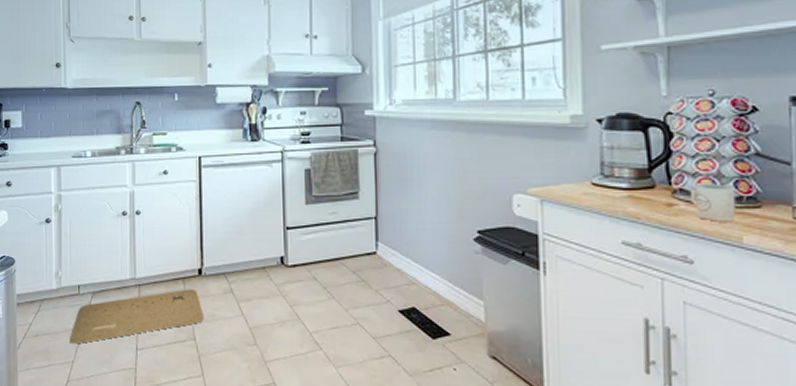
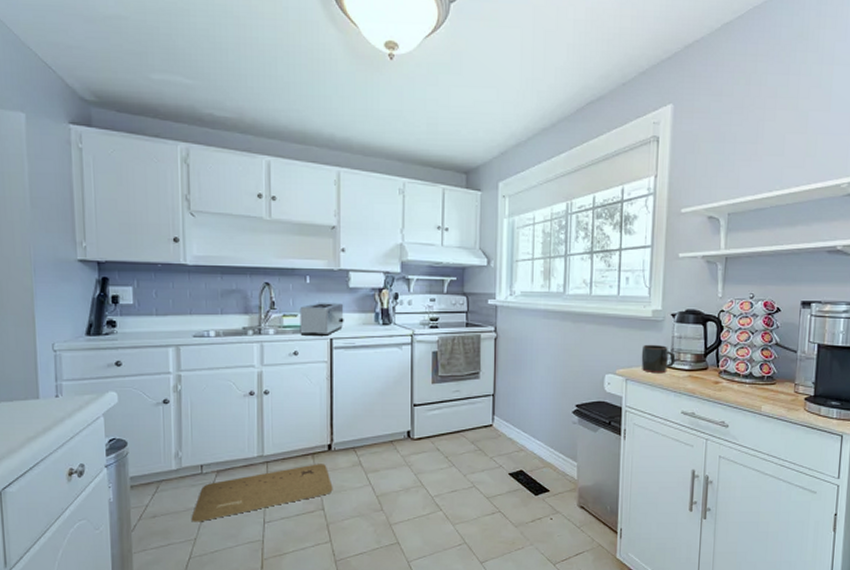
toaster: none [168,120,212,155] -> present [299,303,344,337]
mug: none [559,157,608,193] -> present [641,344,676,374]
mug: present [689,183,736,222] -> none [730,366,760,395]

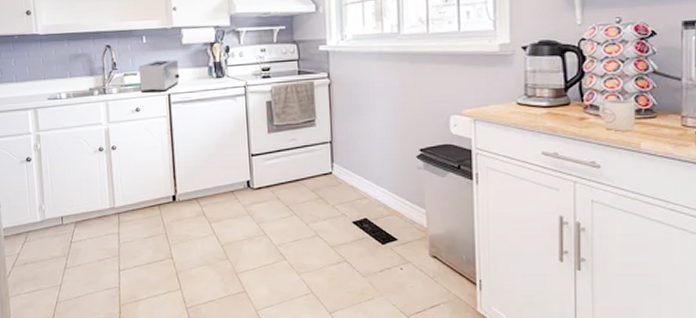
doormat: present [191,464,333,522] -> none [56,214,180,270]
mug: present [641,344,676,374] -> none [490,80,531,112]
mug: none [730,366,760,395] -> present [598,99,636,132]

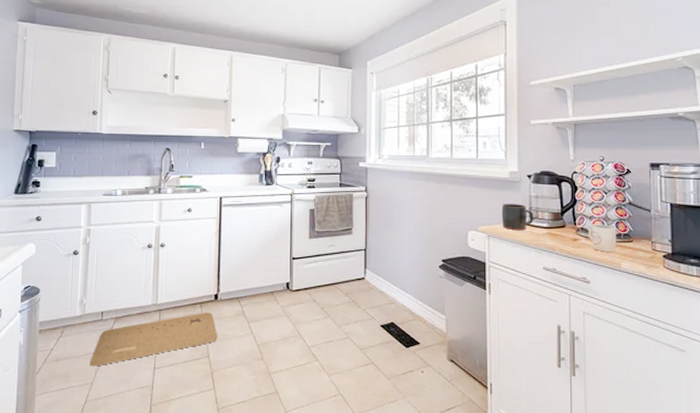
doormat: none [56,214,180,270] -> present [90,312,218,367]
toaster: present [138,60,180,93] -> none [194,166,233,196]
mug: none [490,80,531,112] -> present [501,203,534,231]

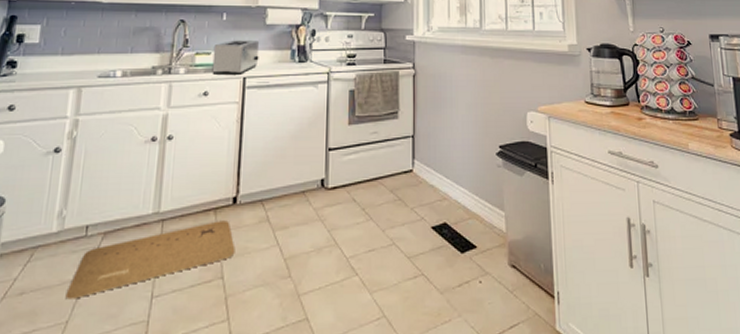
toaster: none [194,166,233,196] -> present [212,40,259,76]
mug: present [501,203,534,231] -> none [561,79,596,110]
mug: present [587,224,617,252] -> none [652,101,683,132]

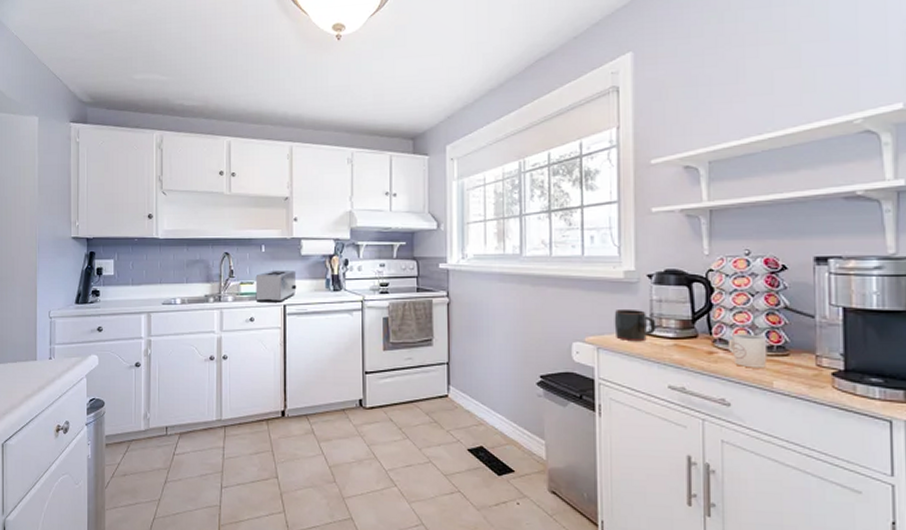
doormat: present [65,220,235,300] -> none [156,430,286,483]
mug: none [561,79,596,110] -> present [614,308,657,342]
mug: none [652,101,683,132] -> present [727,334,768,368]

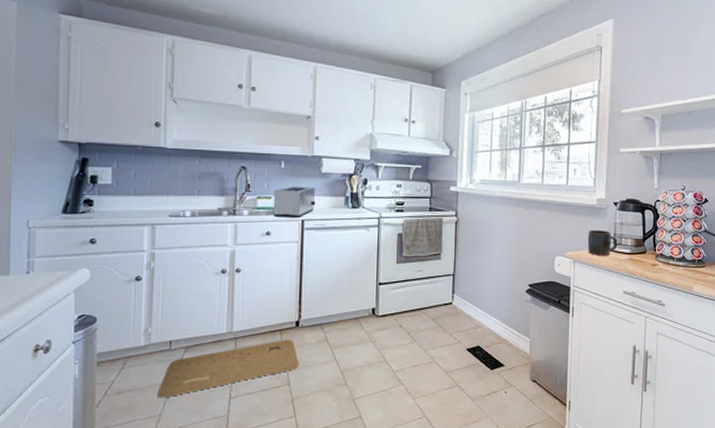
doormat: none [156,430,286,483] -> present [157,340,299,398]
mug: present [727,334,768,368] -> none [665,250,692,277]

